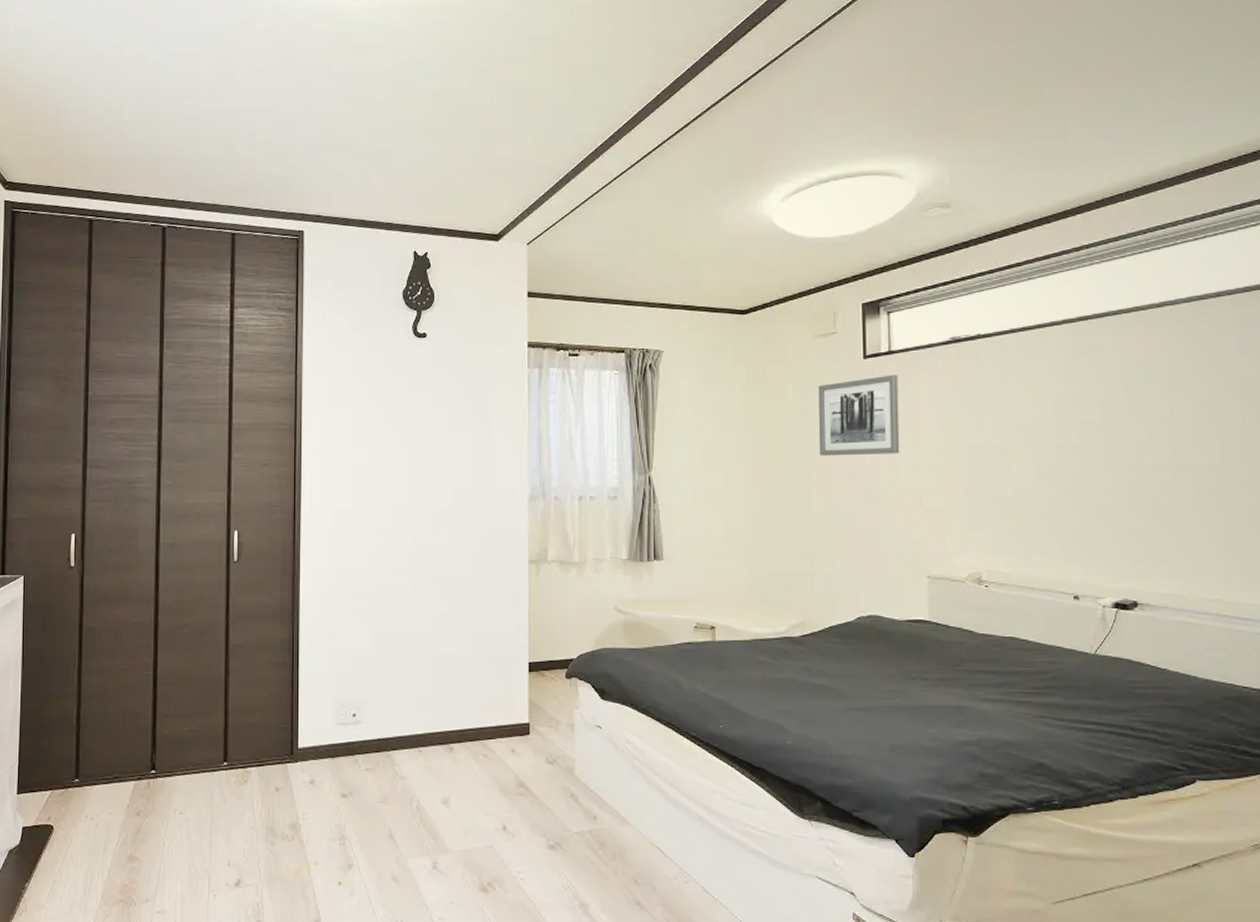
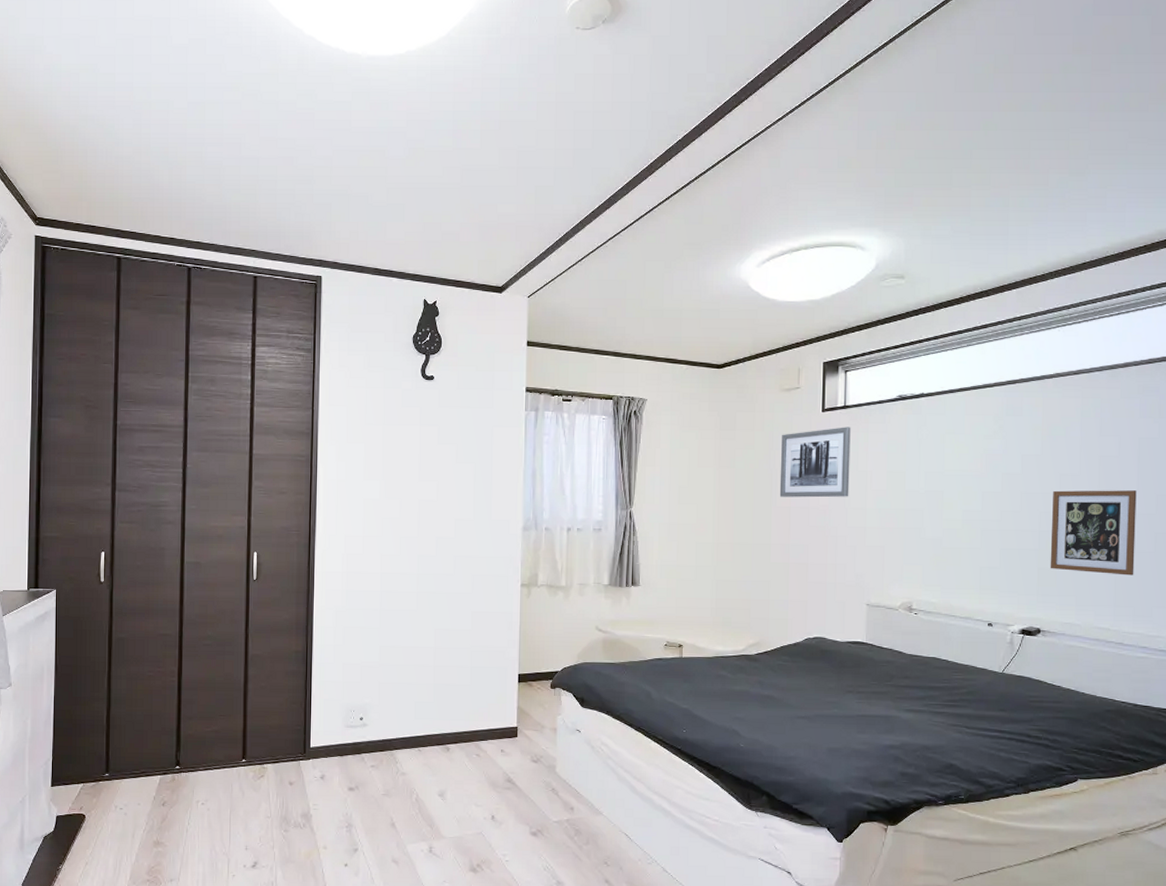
picture frame: none [1141,438,1247,537] -> present [1050,490,1137,576]

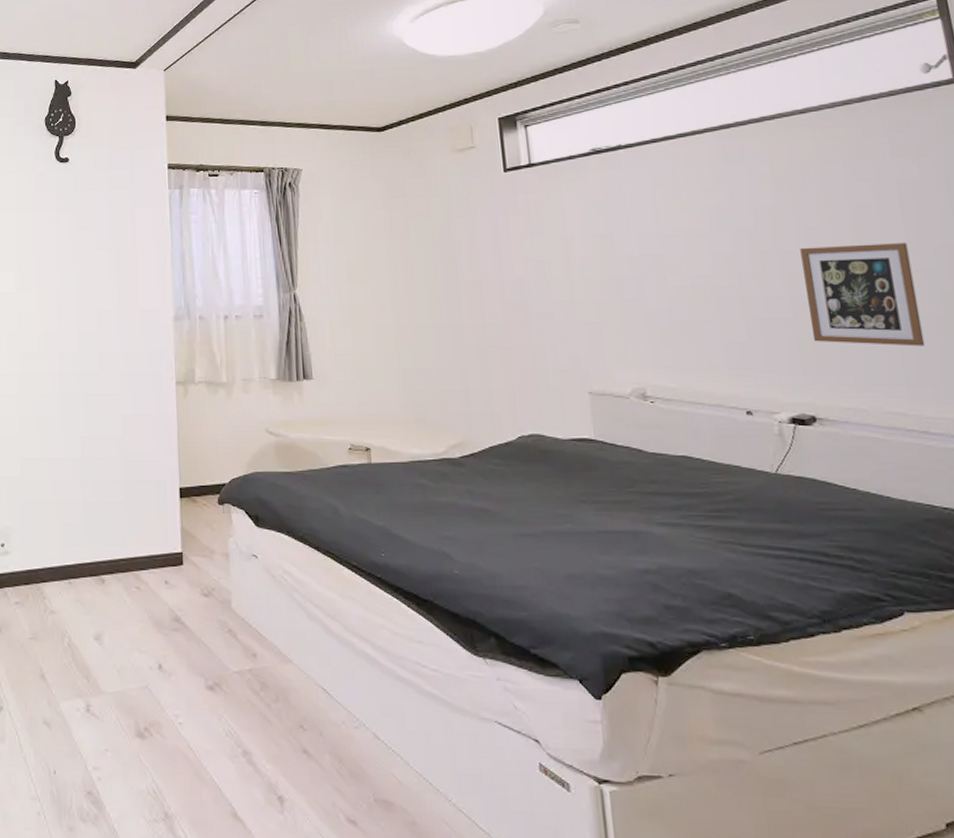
wall art: present [779,427,851,498] -> none [460,187,549,270]

